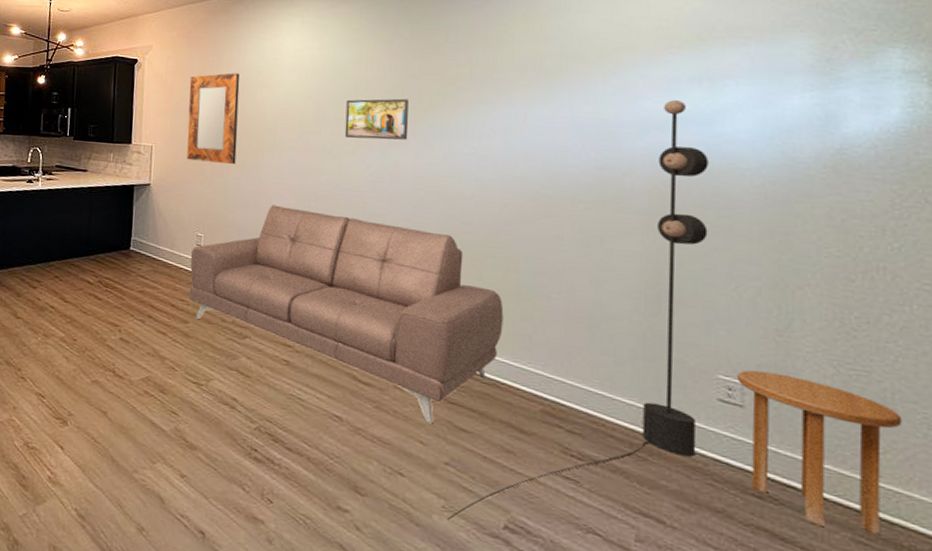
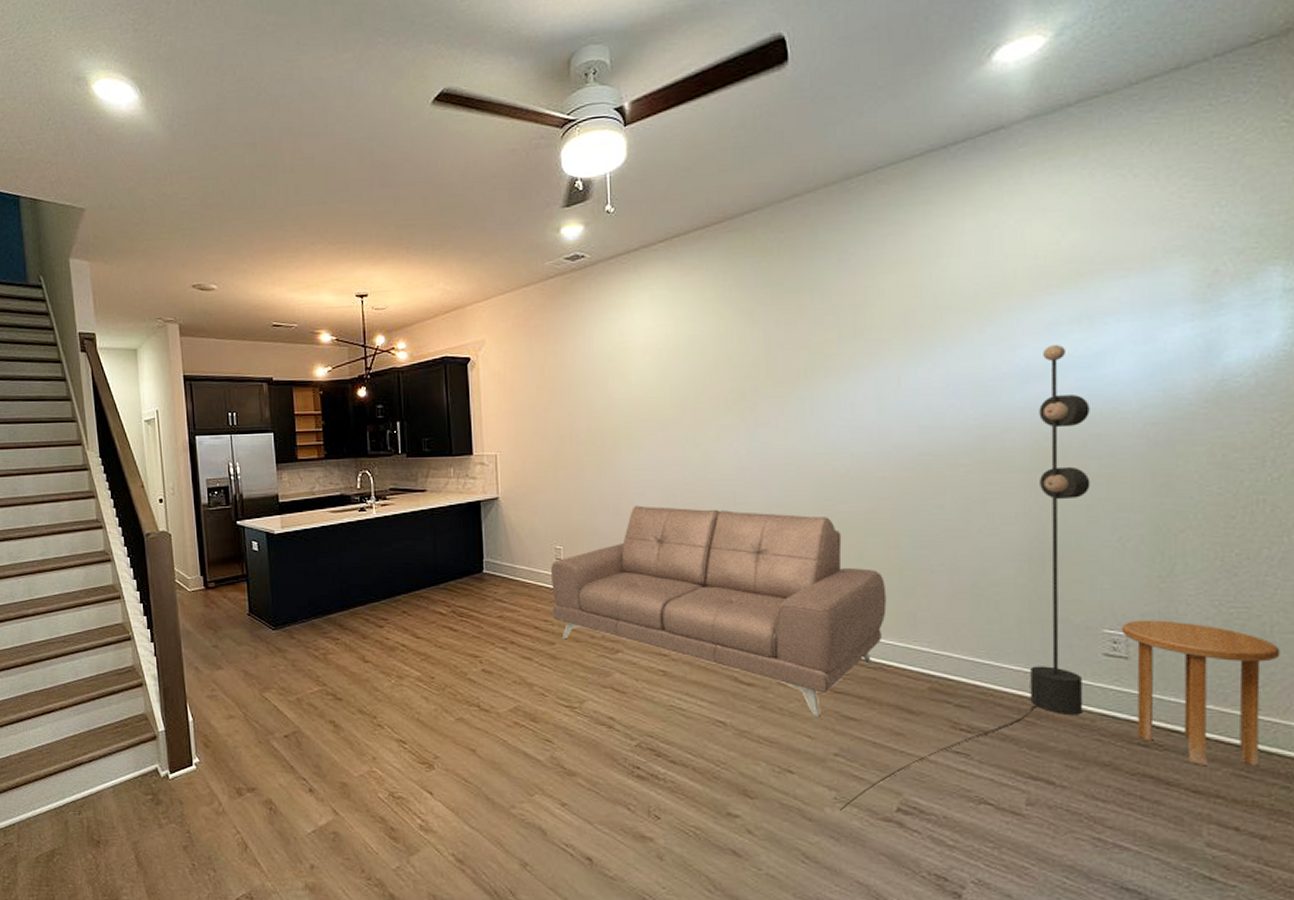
home mirror: present [187,73,240,164] -> none [531,362,591,466]
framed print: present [344,98,409,140] -> none [707,372,776,423]

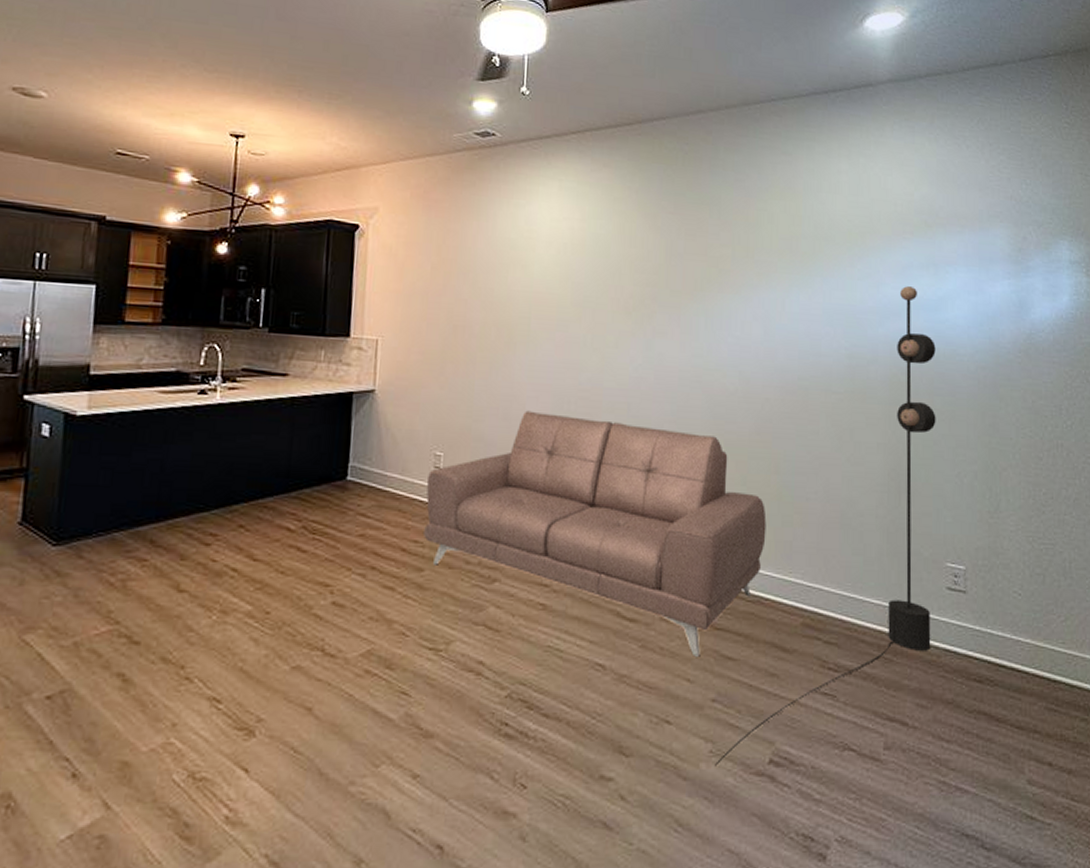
side table: present [1121,620,1280,767] -> none [960,554,1077,701]

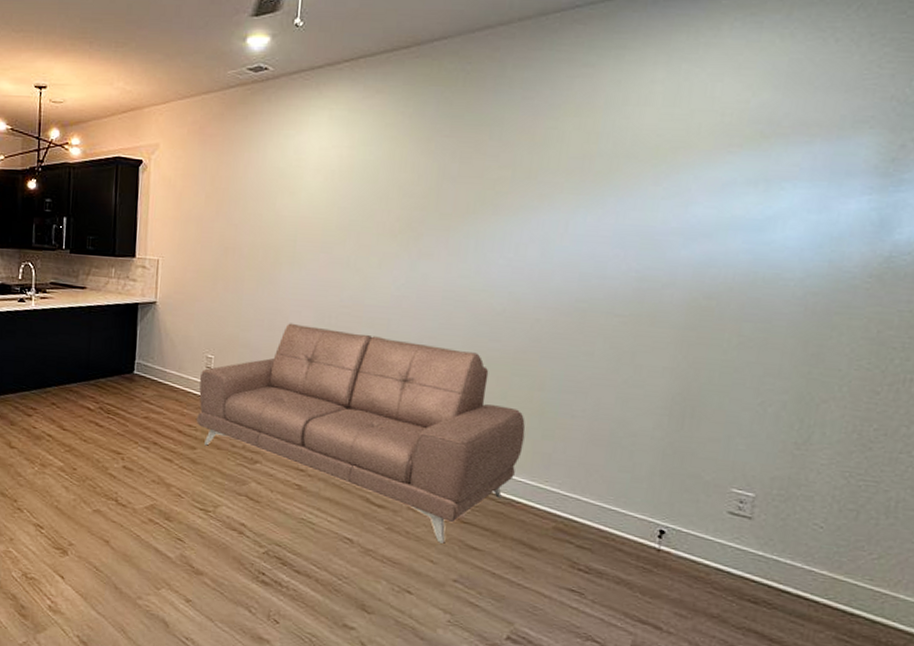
floor lamp: present [715,286,936,766] -> none [452,205,754,634]

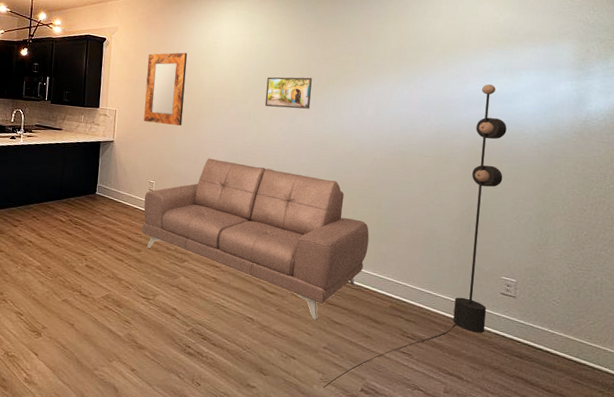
home mirror: none [197,175,258,279] -> present [143,52,188,126]
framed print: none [371,204,444,251] -> present [264,77,312,109]
floor lamp: none [452,205,754,634] -> present [324,84,507,388]

